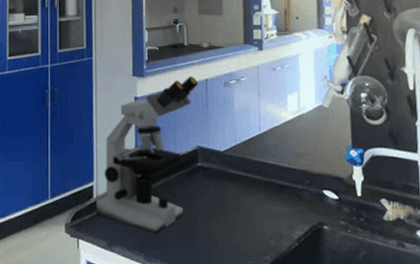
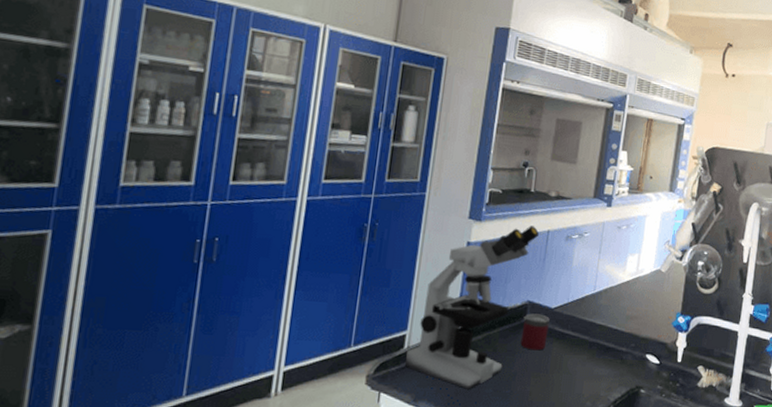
beverage cup: none [196,158,222,193] -> present [520,313,550,351]

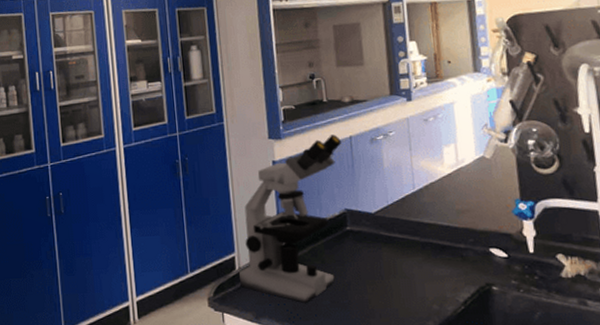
beverage cup: present [520,313,550,351] -> none [345,220,375,258]

